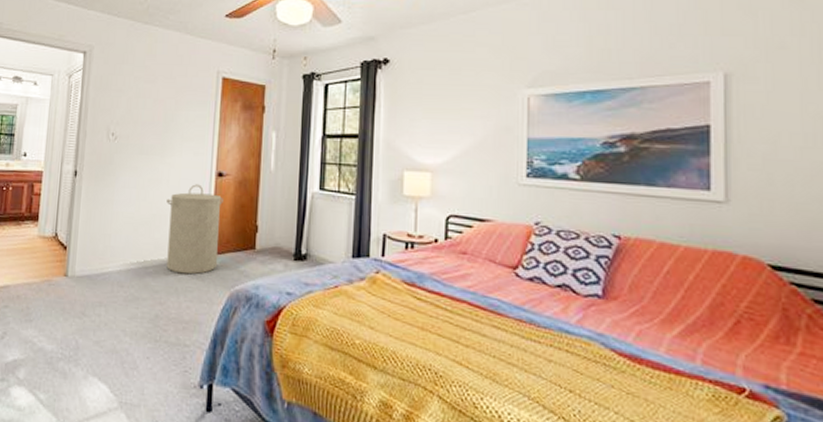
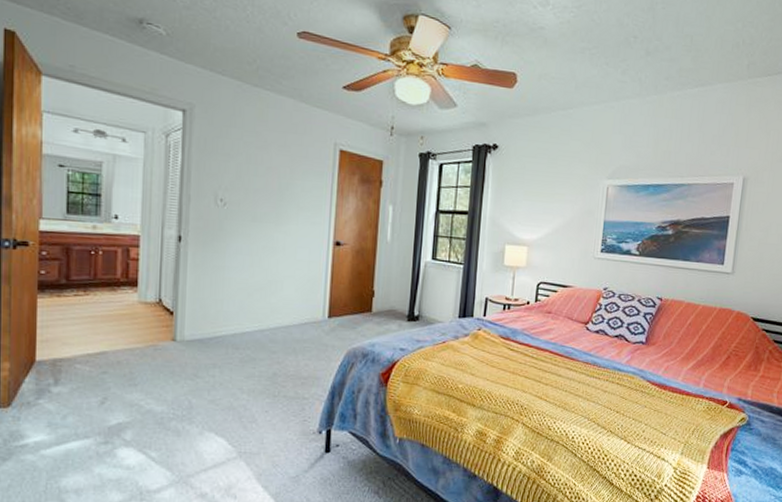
laundry hamper: present [167,184,223,275] -> none [283,252,341,336]

